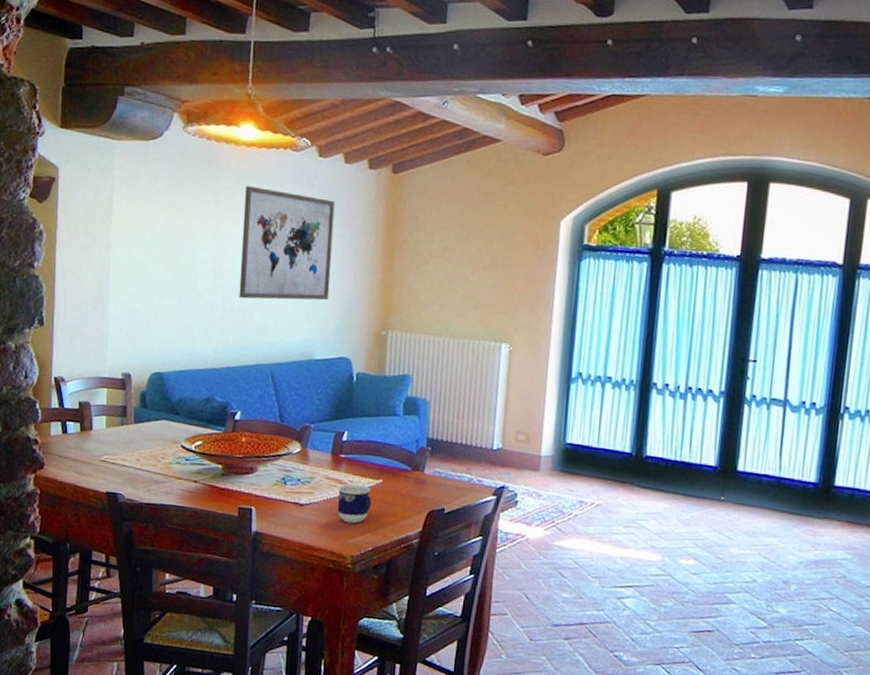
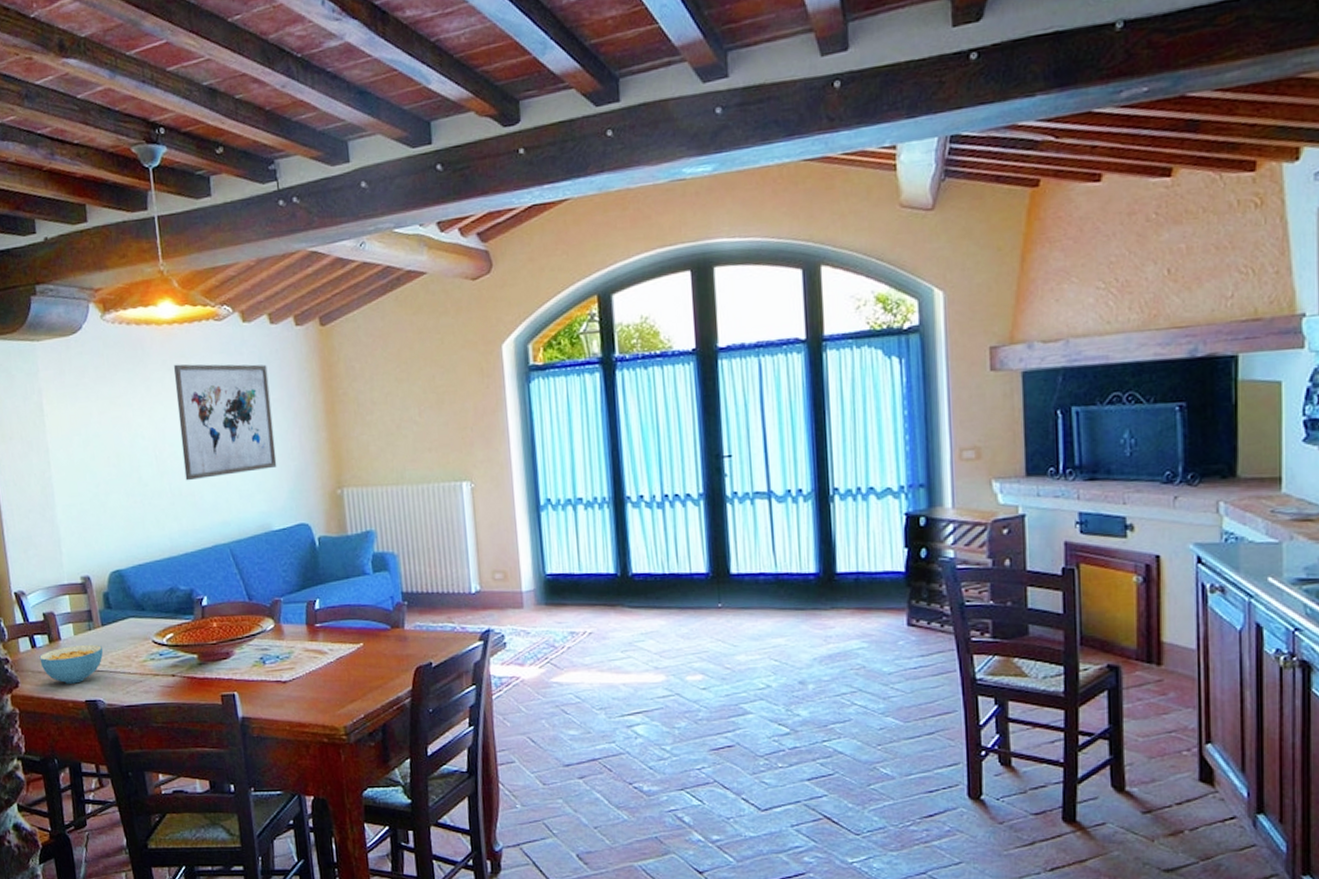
cereal bowl: none [68,437,132,474] -> present [39,644,104,684]
cup: present [337,484,372,524] -> none [319,651,356,694]

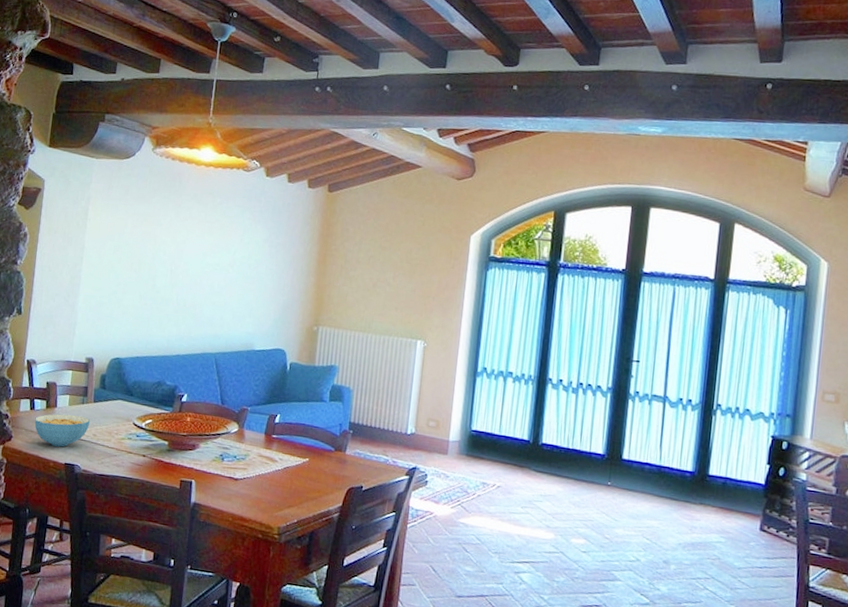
wall art: present [174,364,277,481] -> none [191,199,278,299]

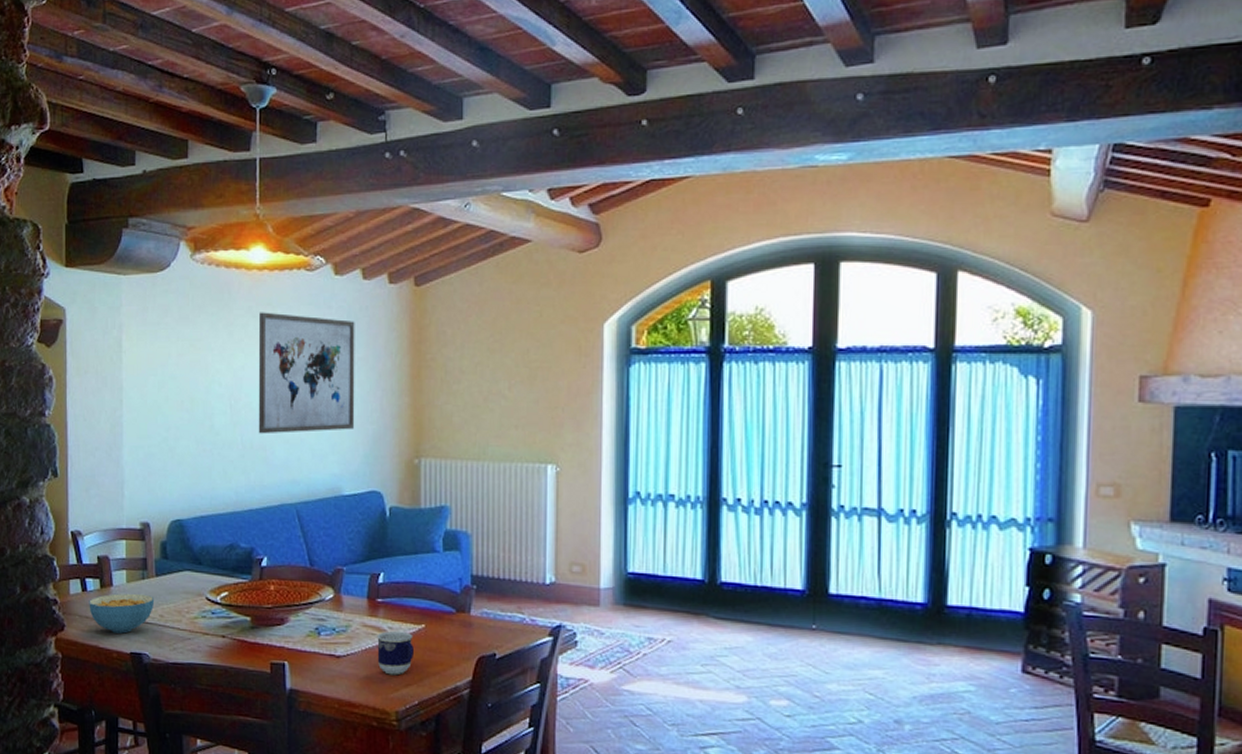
wall art: none [191,199,278,299] -> present [258,312,355,434]
cup: none [267,462,299,498] -> present [377,630,415,676]

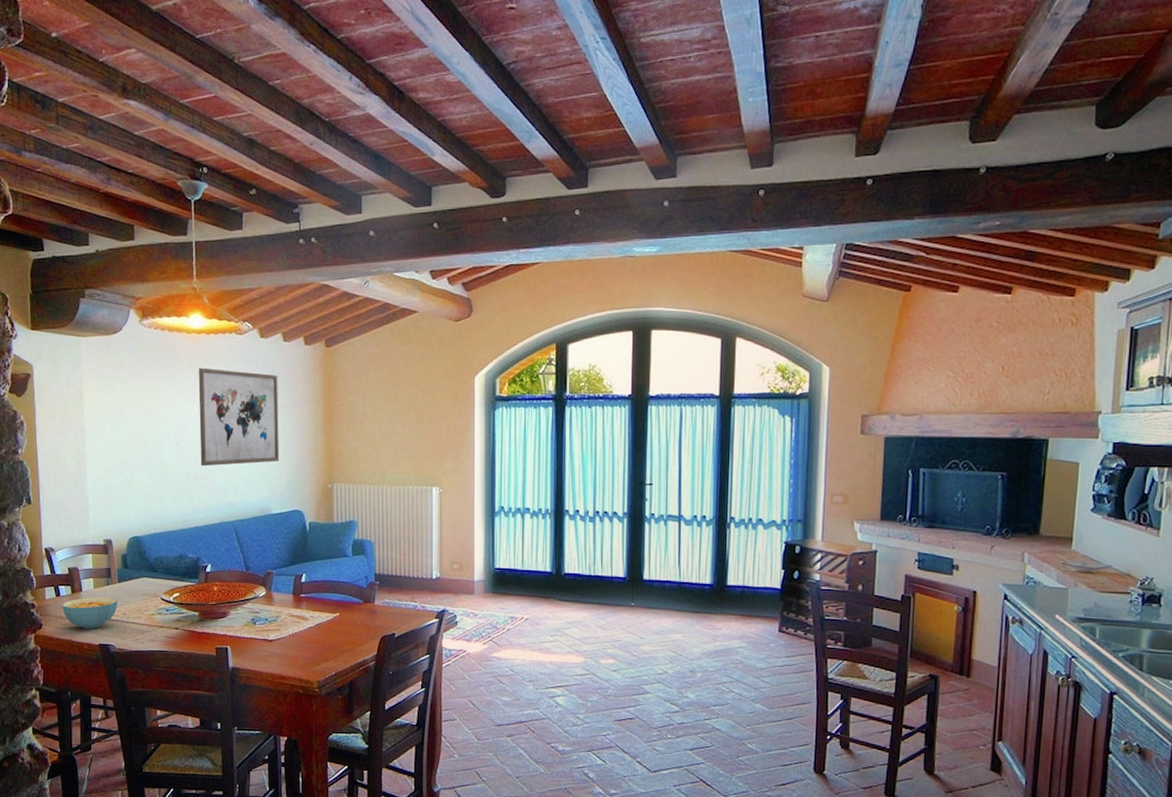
cup: present [377,630,415,676] -> none [301,618,332,653]

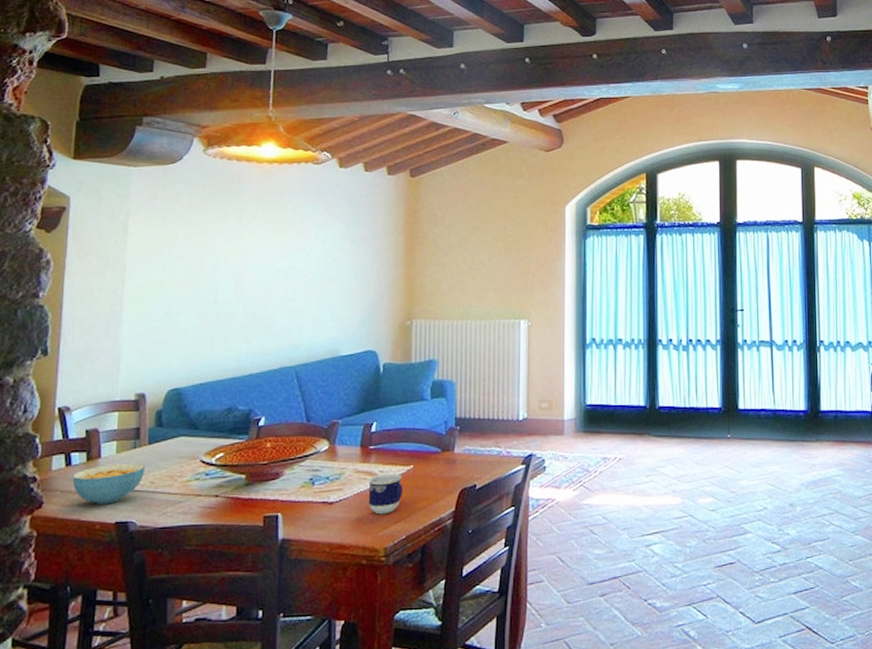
wall art: present [198,367,280,467] -> none [262,199,357,306]
cup: none [301,618,332,653] -> present [368,473,404,515]

